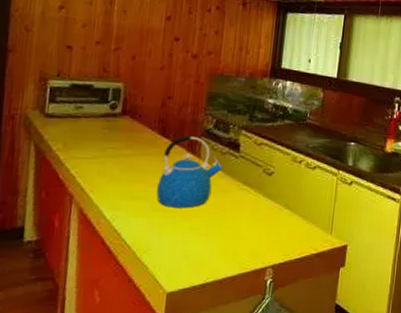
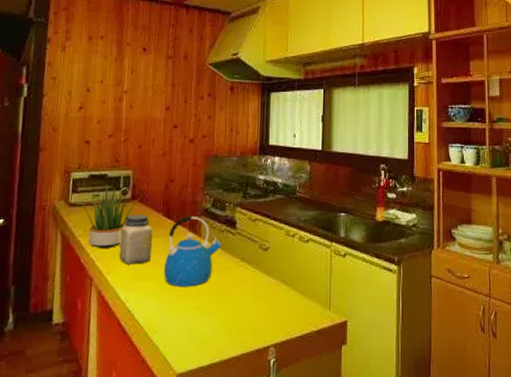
potted plant: none [58,97,136,166] -> present [80,185,143,249]
jar: none [105,130,146,183] -> present [119,214,153,265]

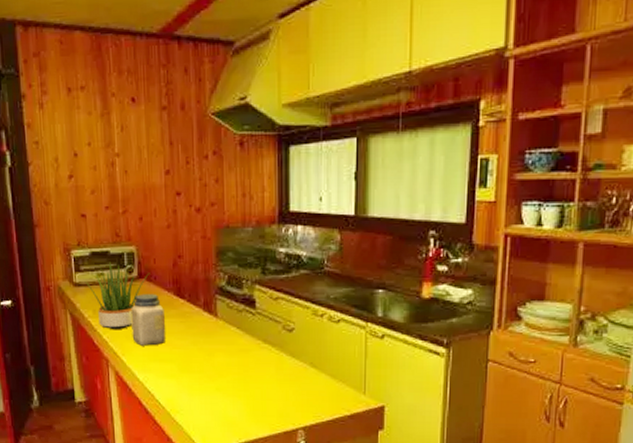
kettle: present [164,215,222,287] -> none [181,294,241,369]

